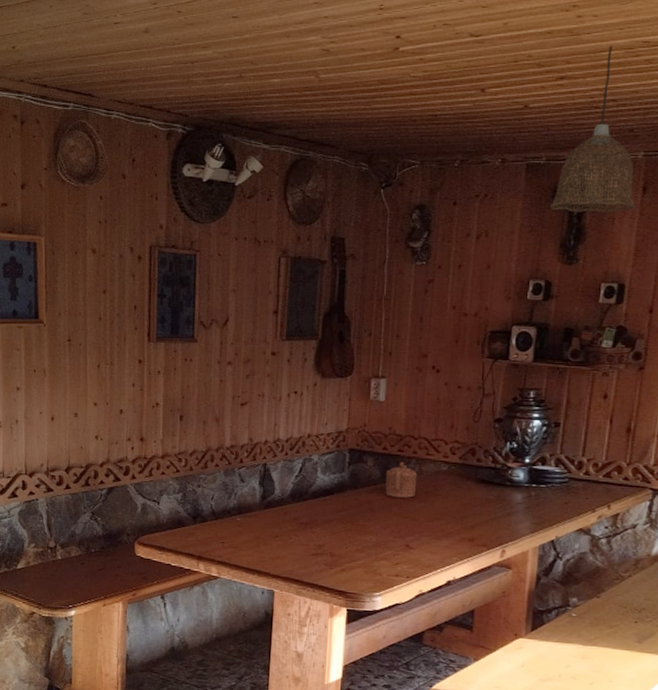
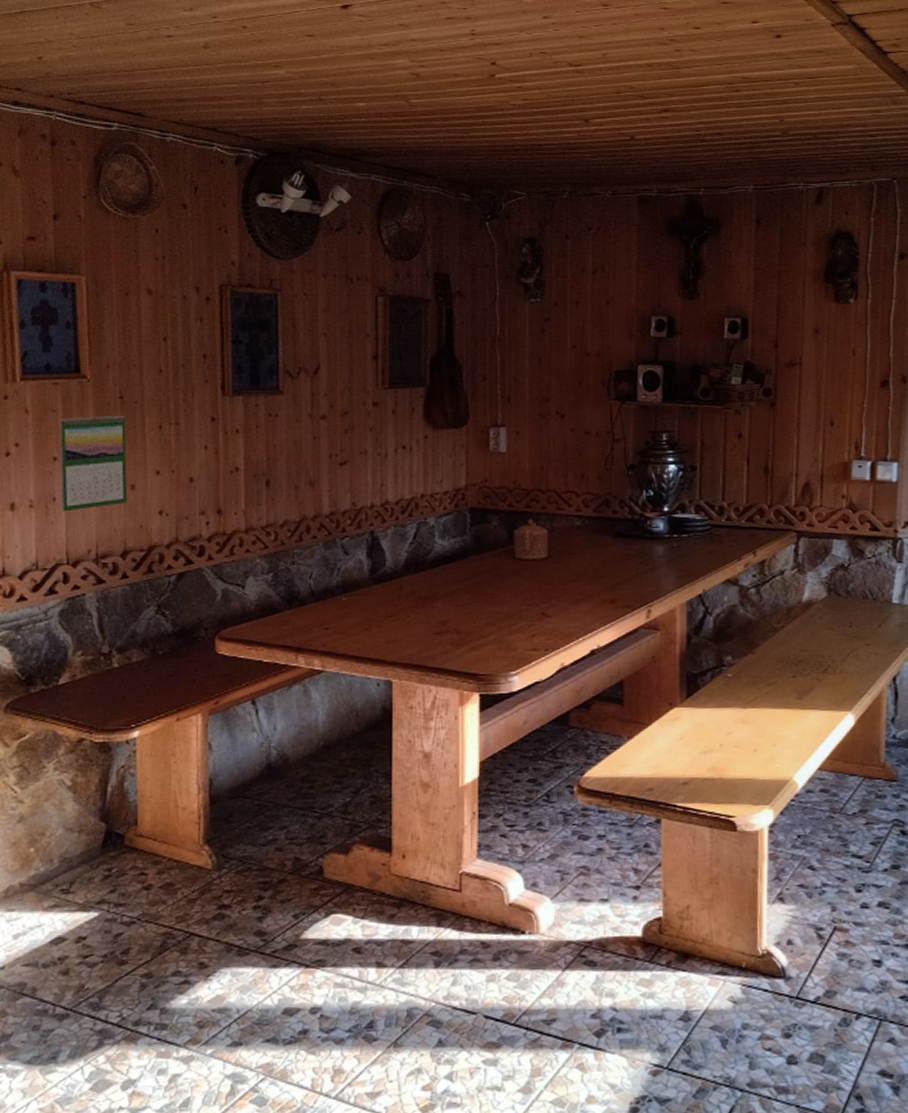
calendar: none [22,354,73,432] -> present [59,415,128,512]
pendant lamp: present [550,46,636,213] -> none [666,80,751,246]

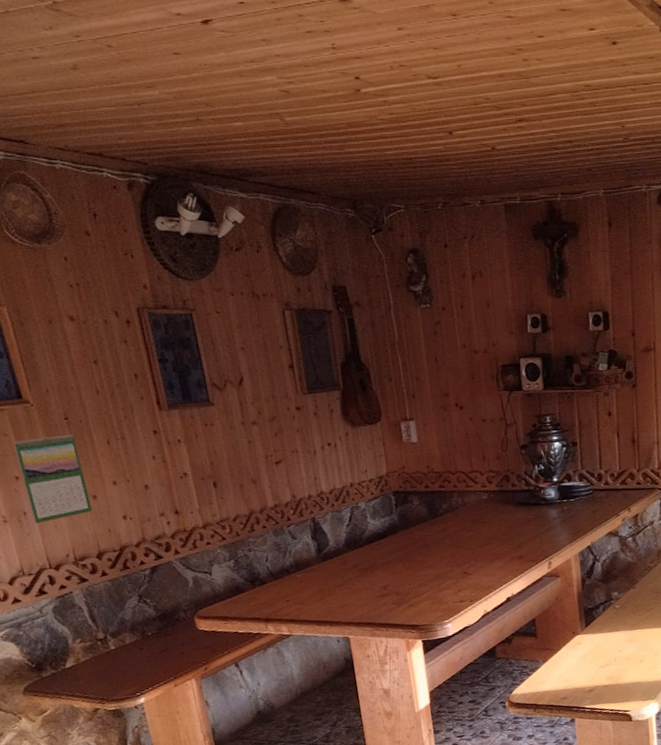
teapot: present [514,518,549,560] -> none [432,496,463,531]

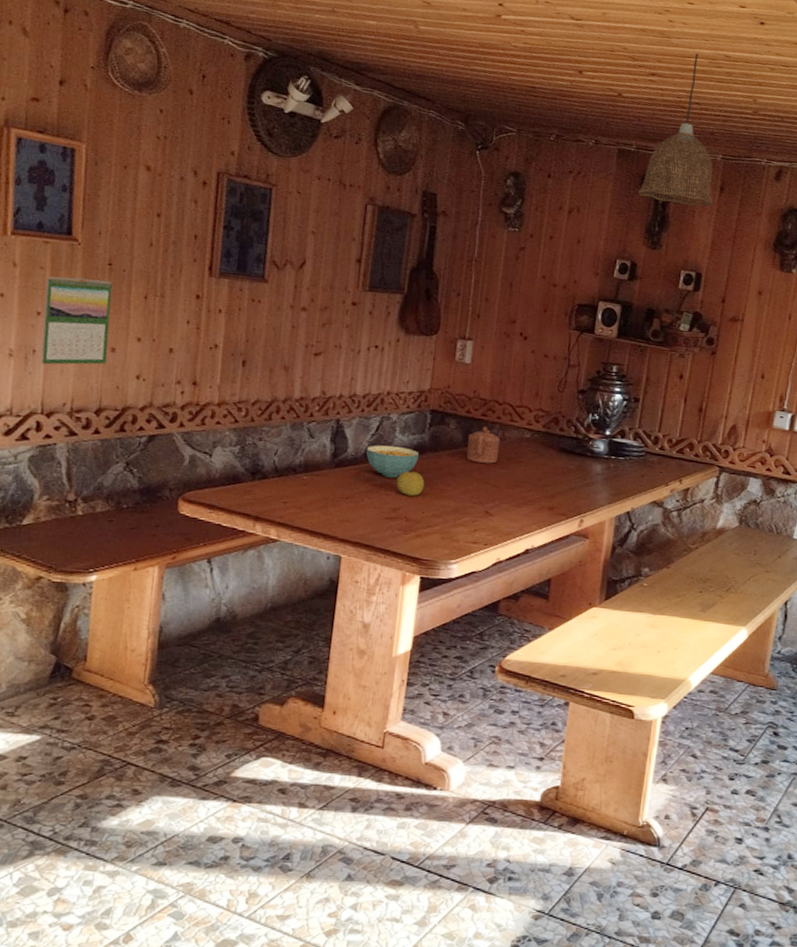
cereal bowl: none [345,530,394,561] -> present [366,445,419,478]
fruit: none [379,550,405,573] -> present [396,471,425,496]
teapot: none [432,496,463,531] -> present [466,426,501,464]
pendant lamp: none [532,89,605,249] -> present [638,53,714,207]

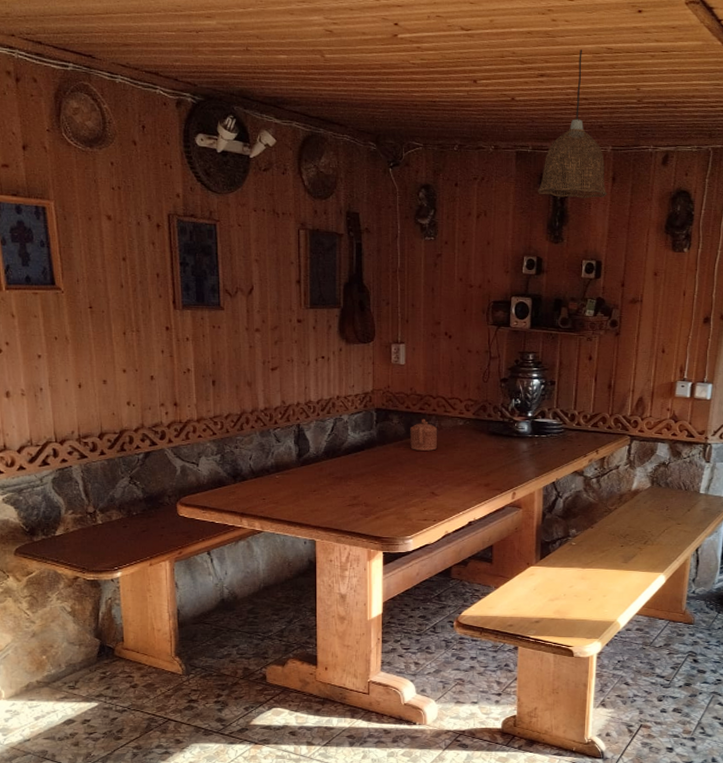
calendar: present [40,276,113,365] -> none [41,321,101,400]
cereal bowl: present [366,445,419,478] -> none [325,443,370,470]
fruit: present [396,471,425,496] -> none [353,463,378,484]

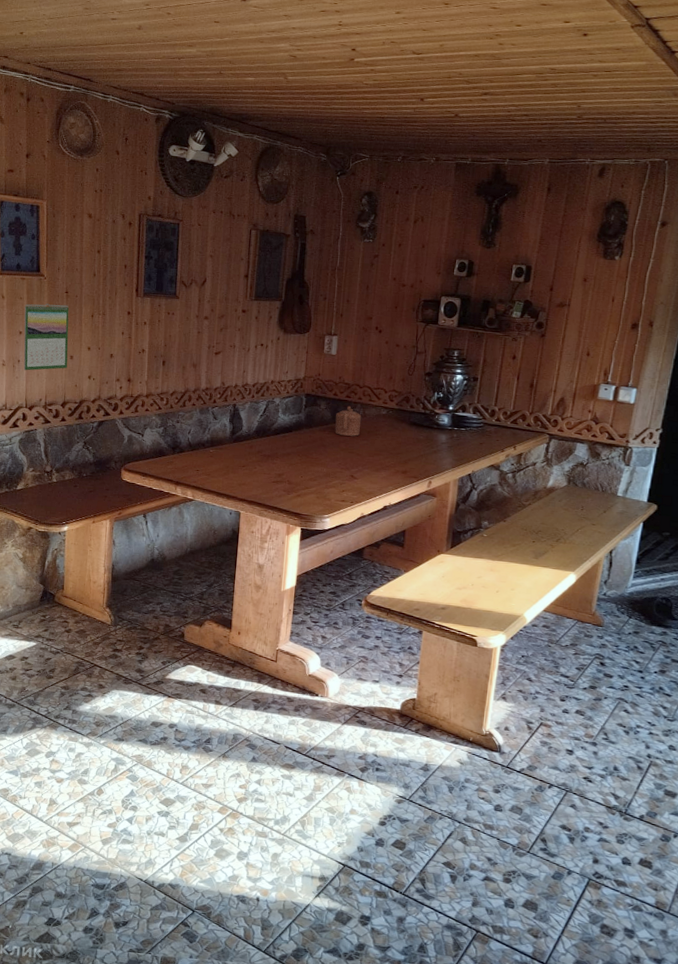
calendar: none [41,321,101,400] -> present [23,303,69,371]
pendant lamp: present [538,49,607,199] -> none [474,70,542,207]

